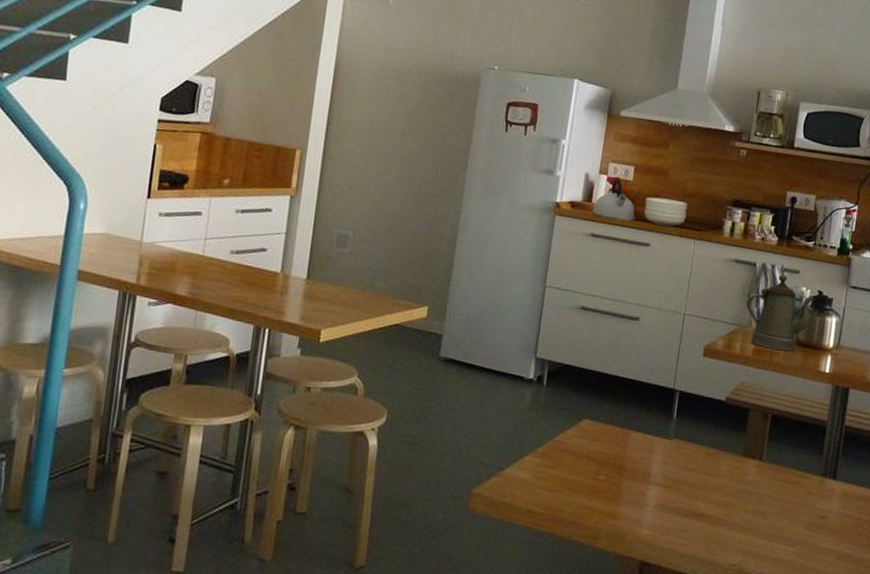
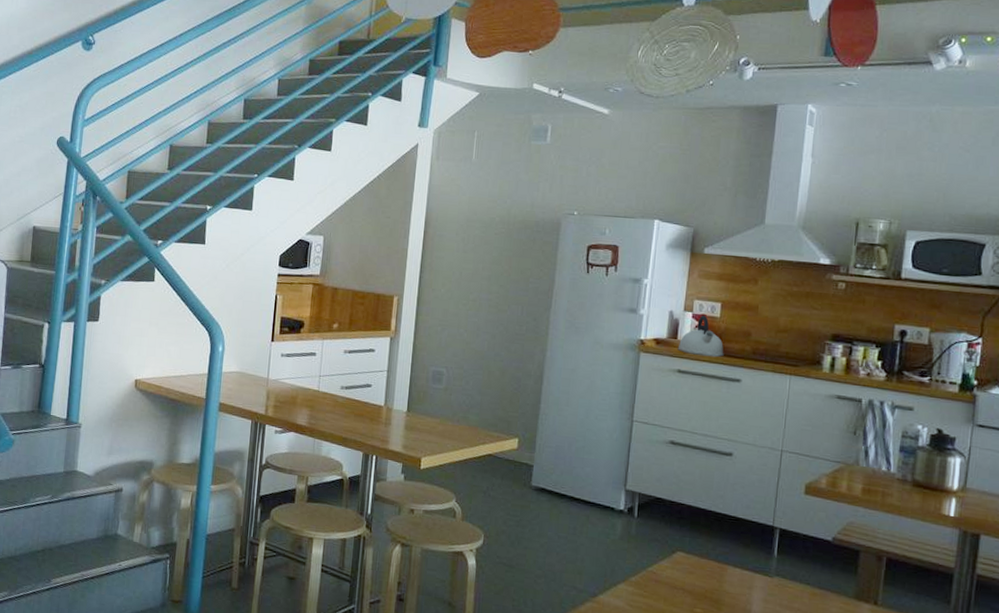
bowl: present [643,197,689,228] -> none [732,332,782,363]
coffee pot: present [746,273,815,352] -> none [852,410,934,493]

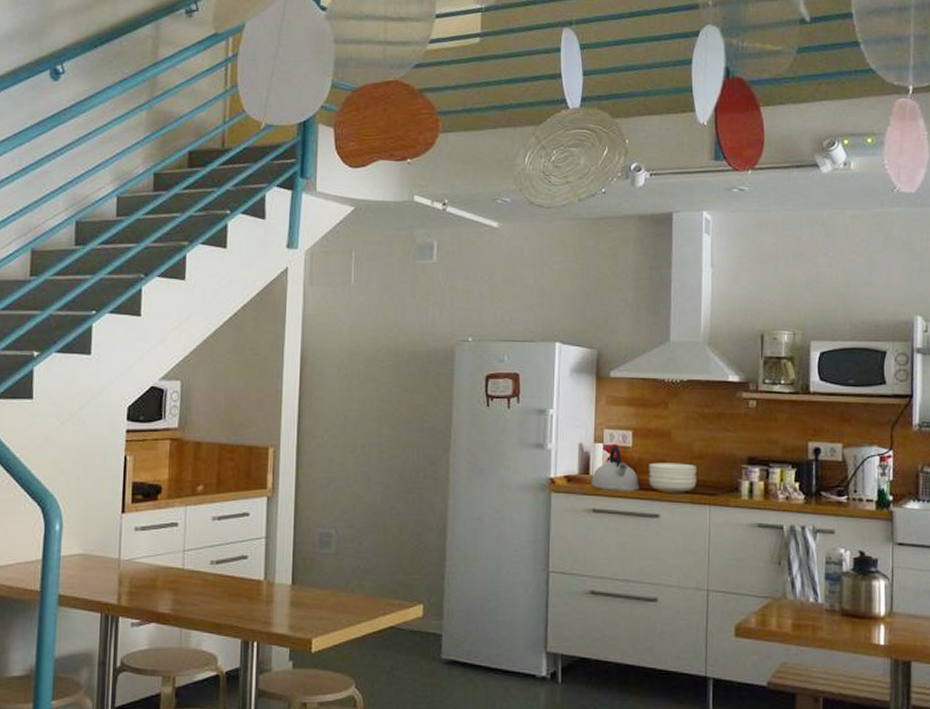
bowl: none [732,332,782,363] -> present [648,462,698,494]

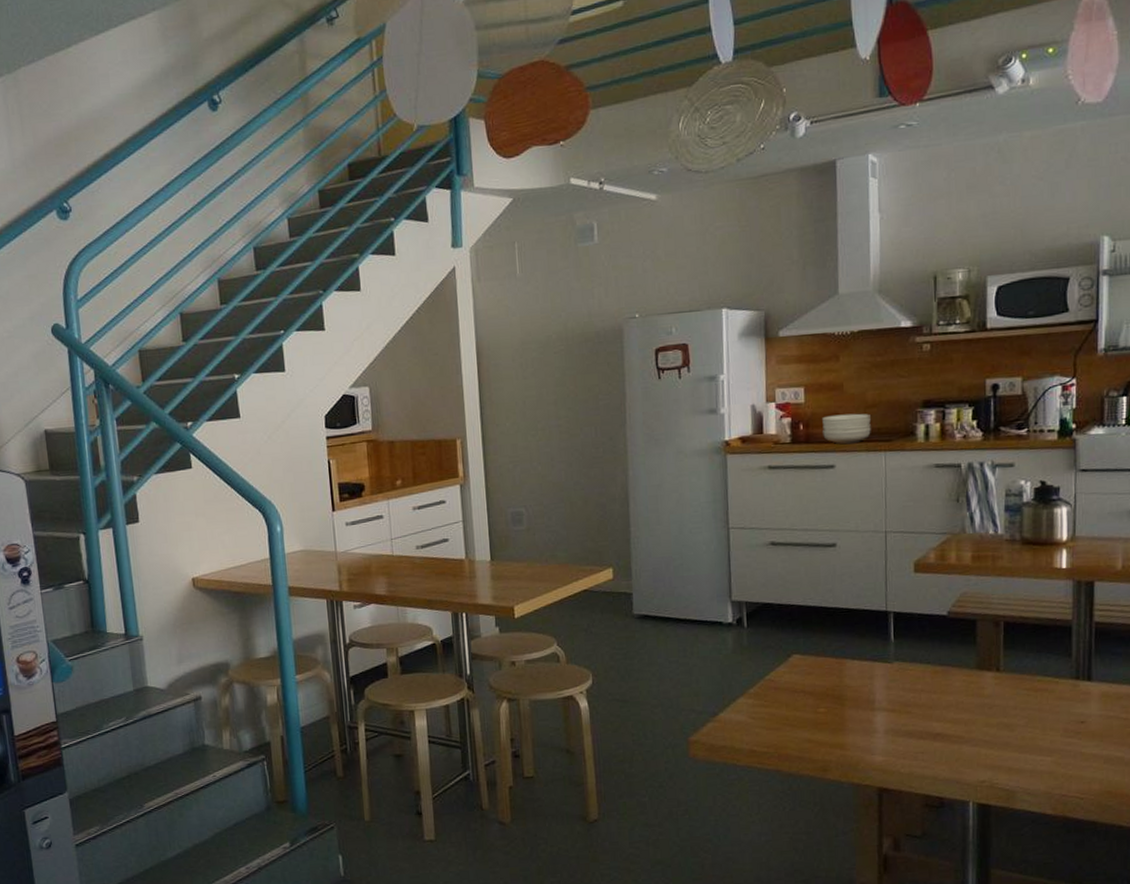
kettle: present [590,445,640,492] -> none [765,403,814,448]

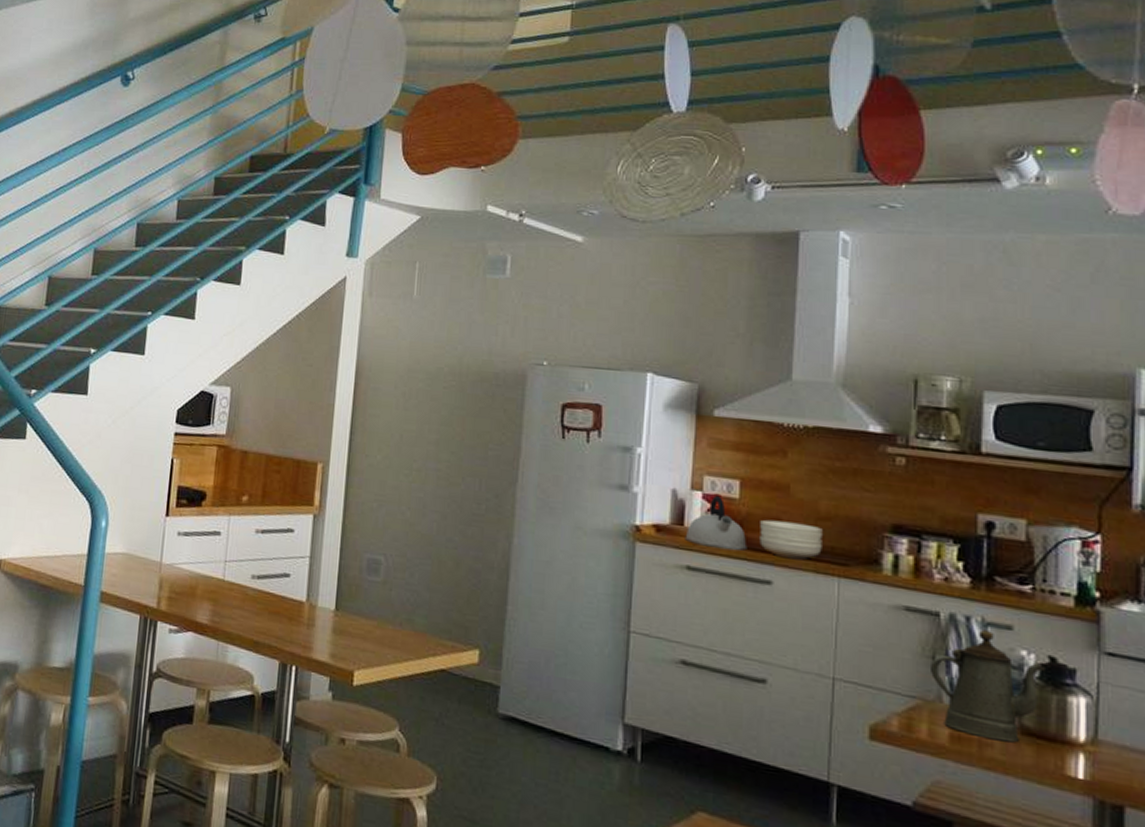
kettle: none [765,403,814,448] -> present [685,495,747,551]
coffee pot: none [956,470,1038,554] -> present [931,629,1045,743]

